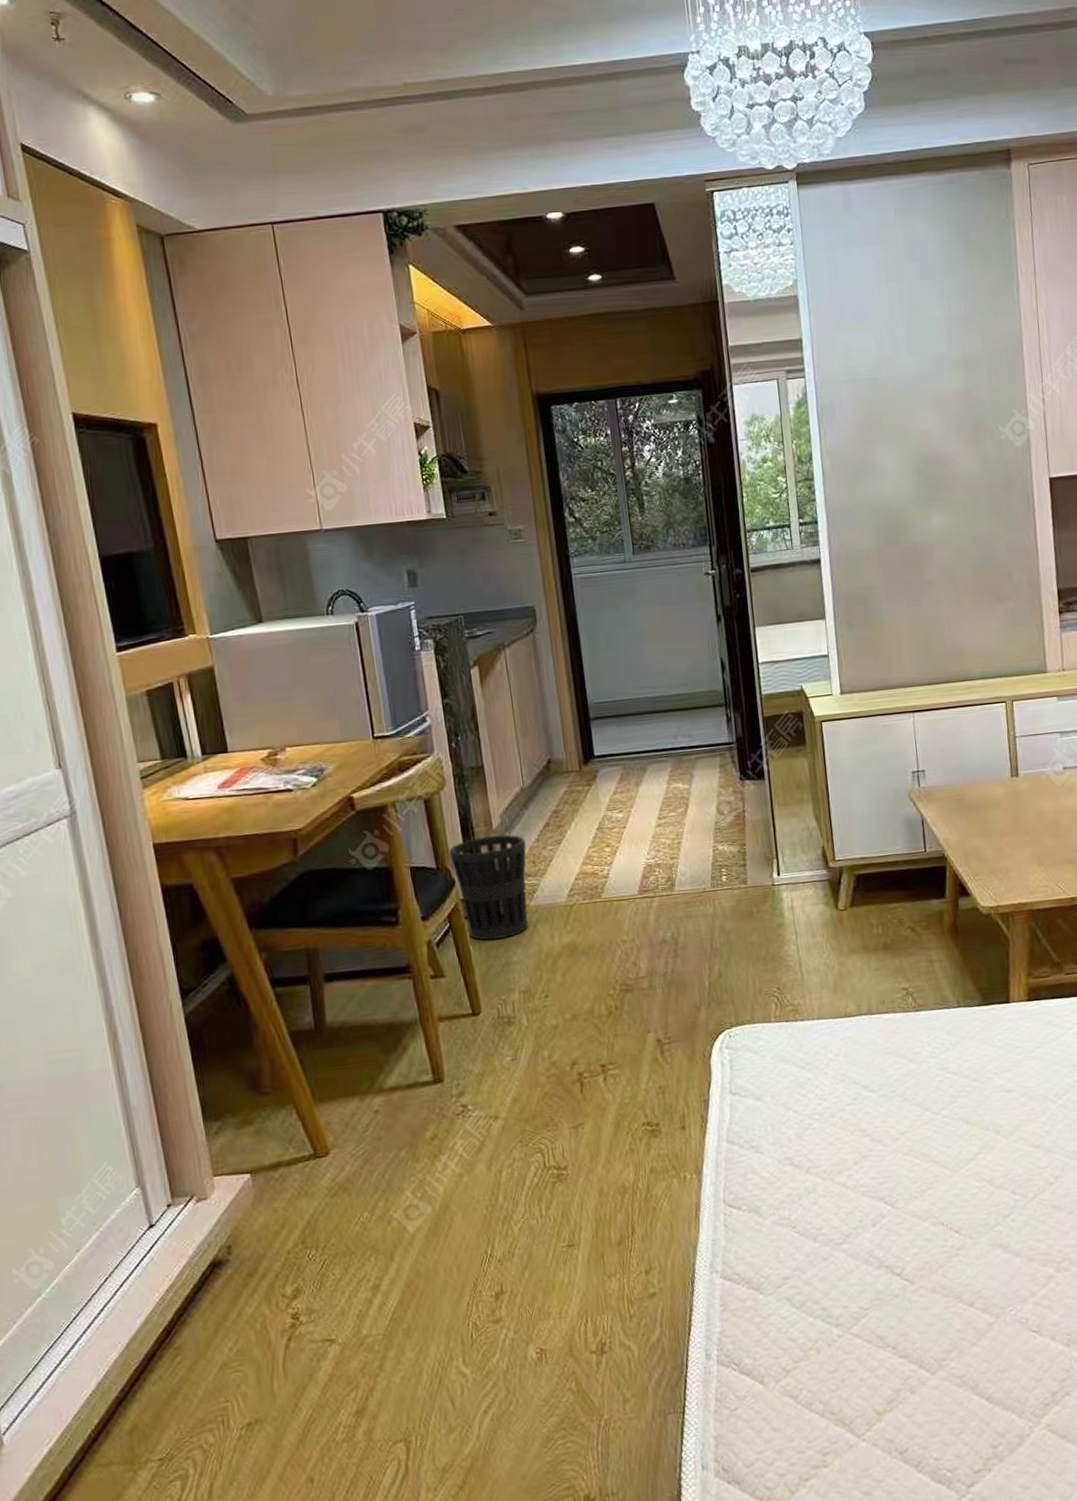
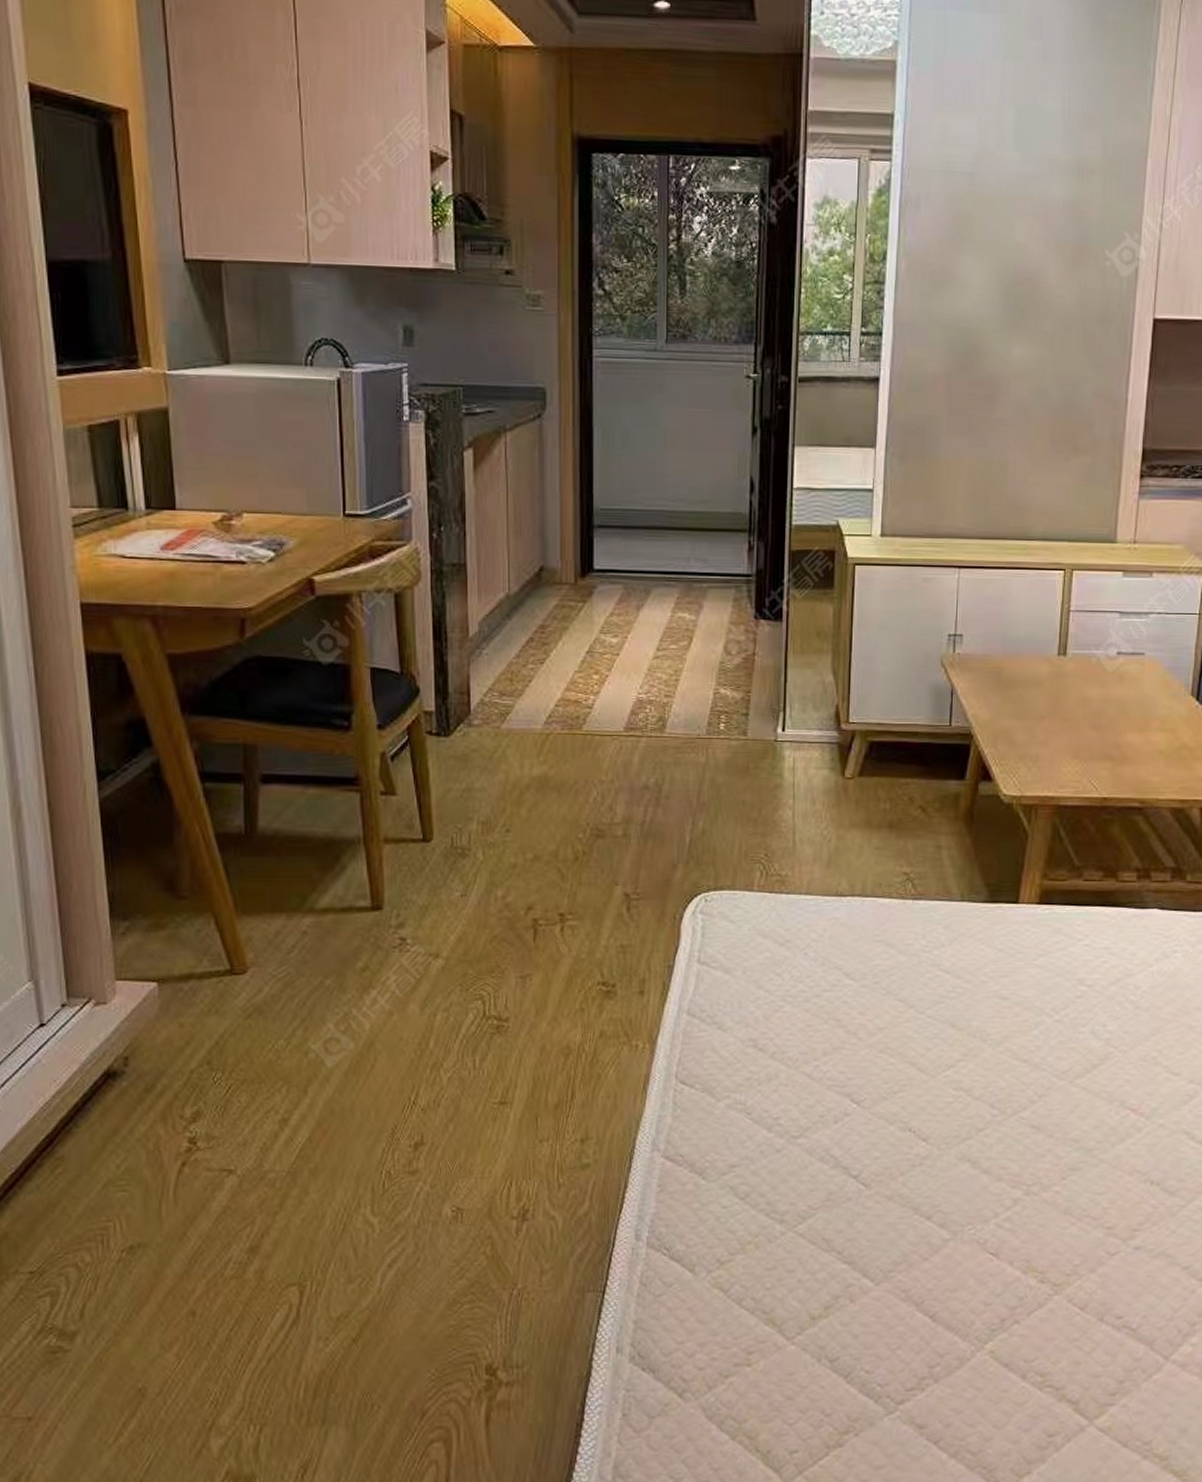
wastebasket: present [449,834,529,940] -> none [417,645,504,760]

